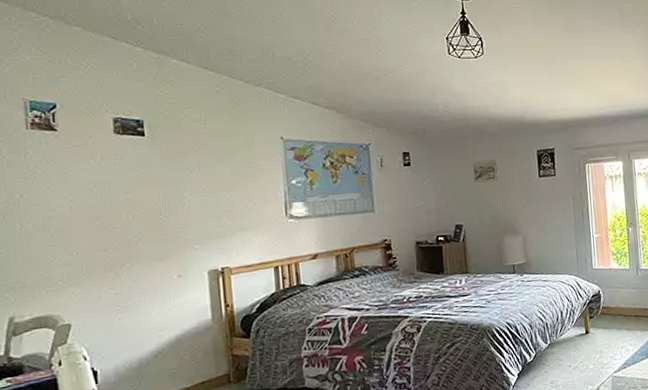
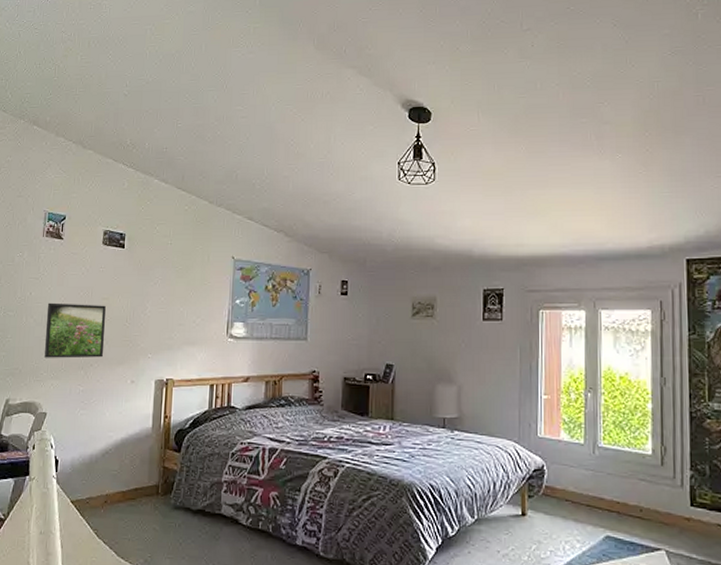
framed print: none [48,200,137,266] -> present [44,302,106,358]

